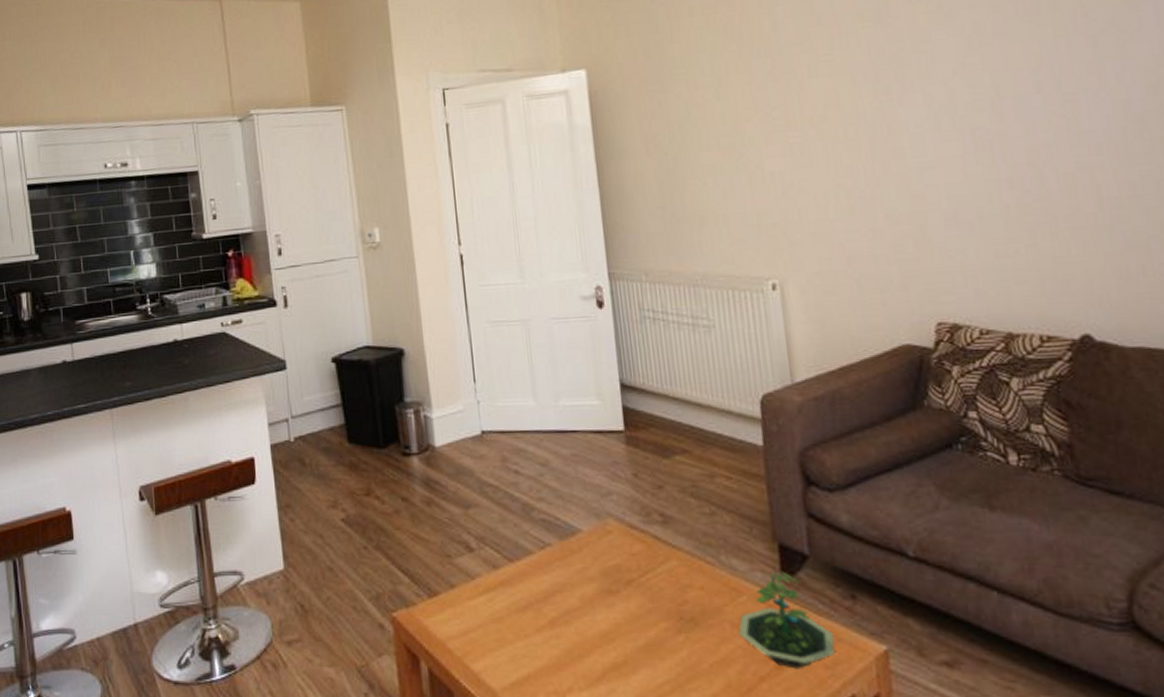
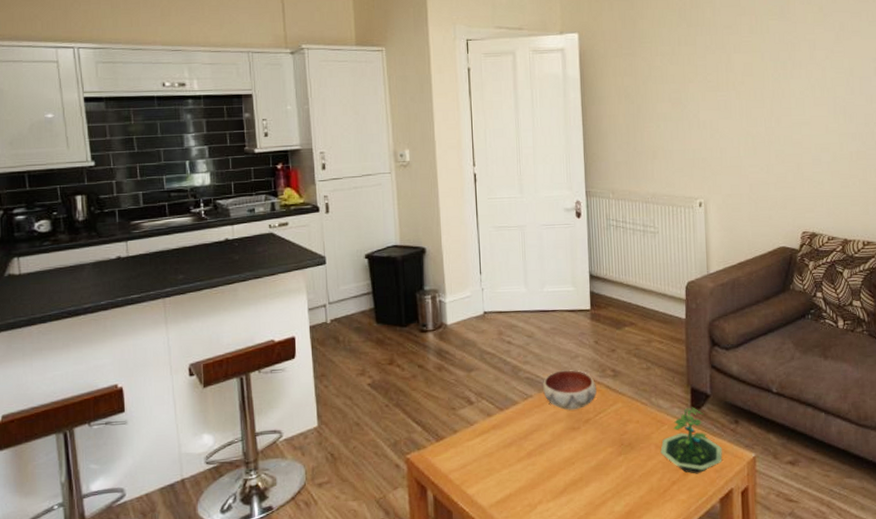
bowl: none [565,510,640,567] -> present [543,369,597,411]

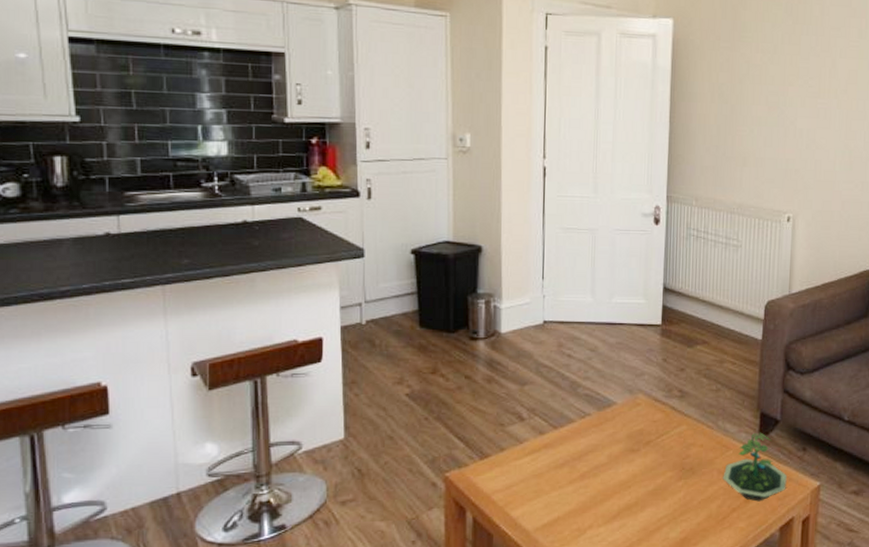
bowl: present [543,369,597,411] -> none [603,387,661,431]

